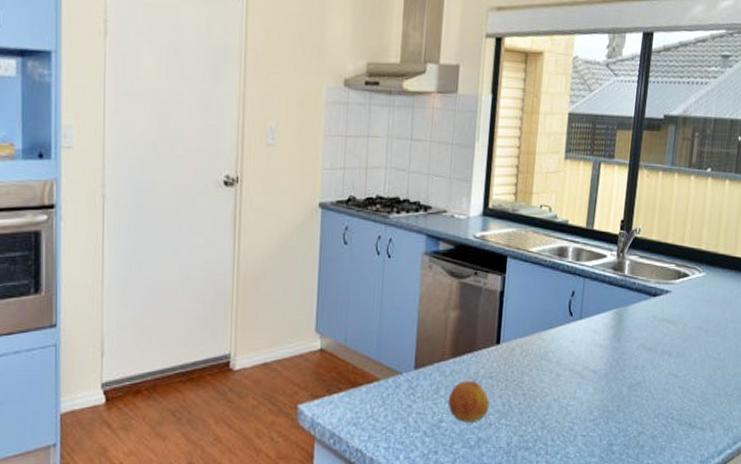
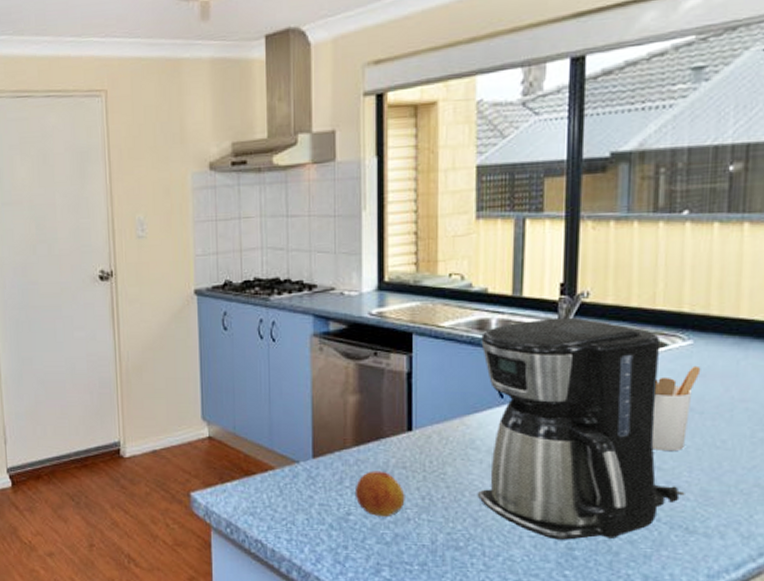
coffee maker: none [546,249,691,437] -> present [477,317,685,540]
utensil holder: none [673,293,709,362] -> present [652,365,701,452]

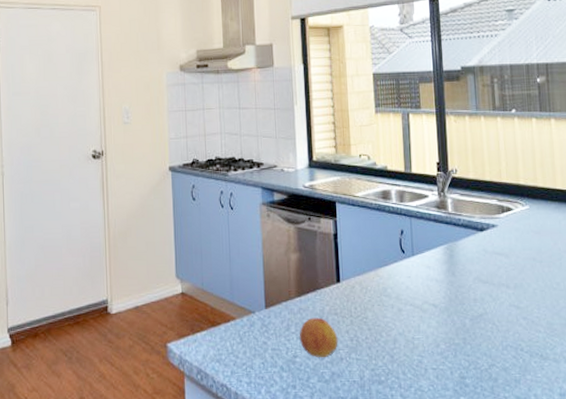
coffee maker: present [477,317,685,540] -> none [385,188,537,370]
utensil holder: present [652,365,701,452] -> none [508,225,537,293]

